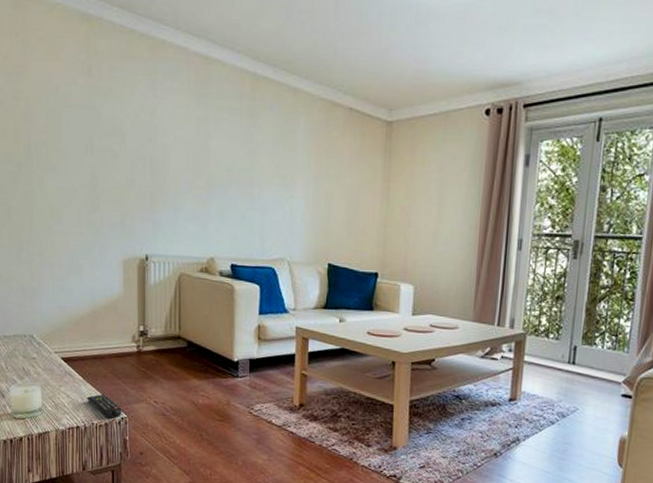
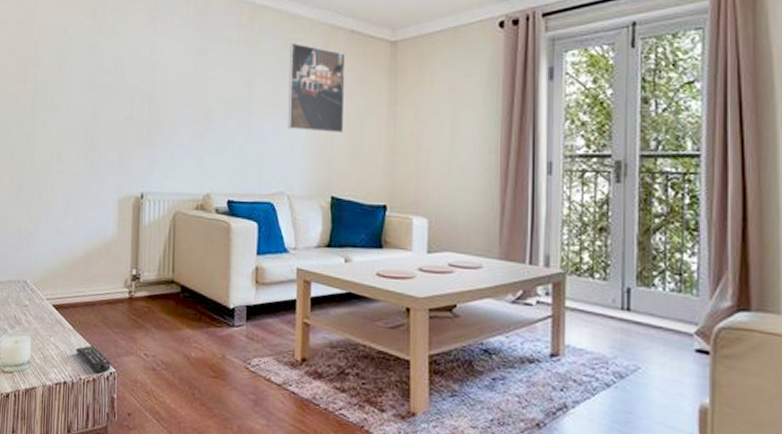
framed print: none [289,116,344,206] -> present [288,42,346,134]

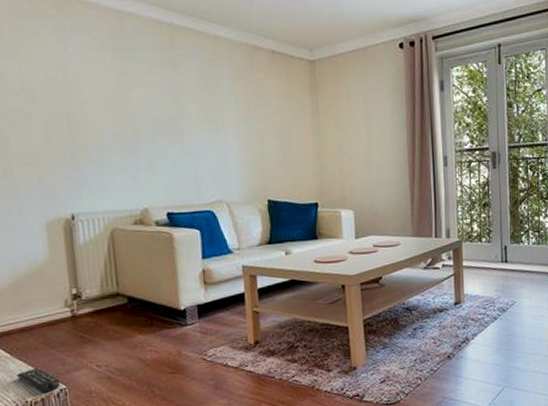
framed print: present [288,42,346,134] -> none [214,62,274,144]

